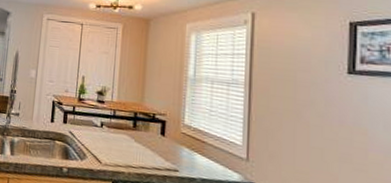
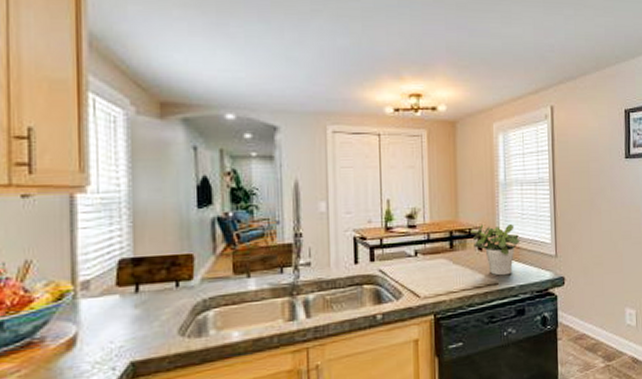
potted plant: none [154,112,206,166] -> present [470,224,520,276]

